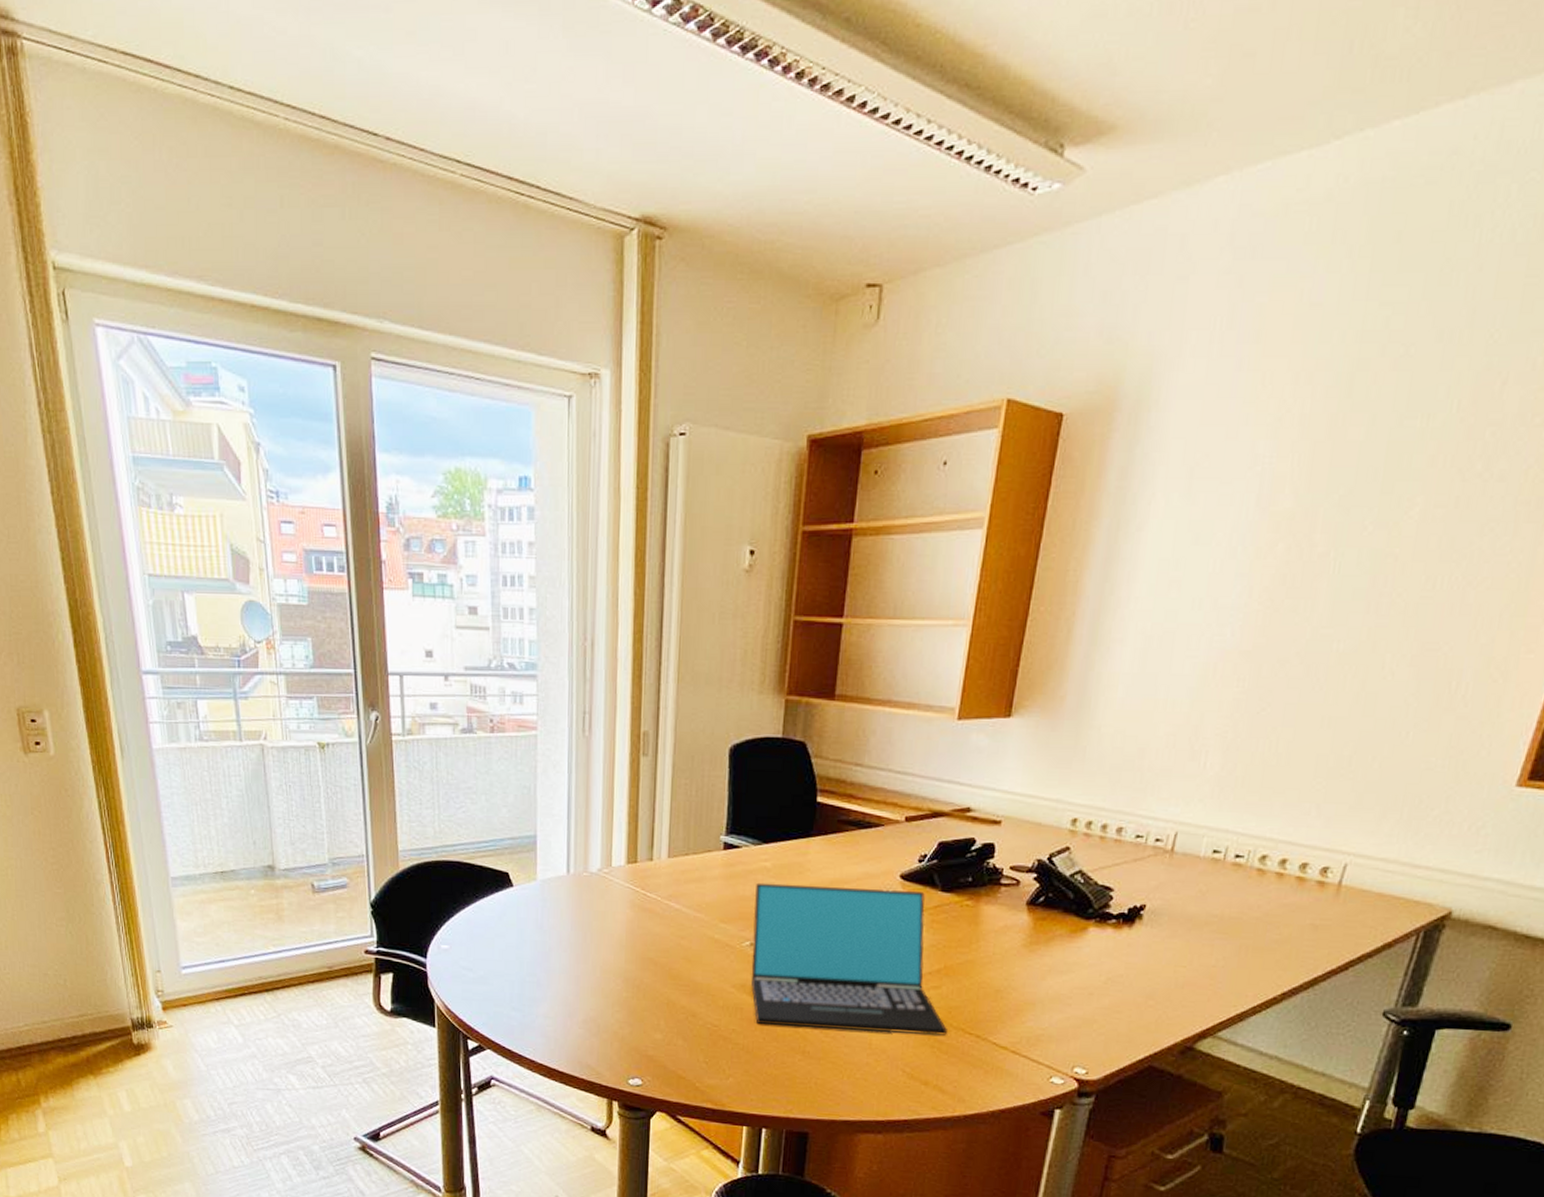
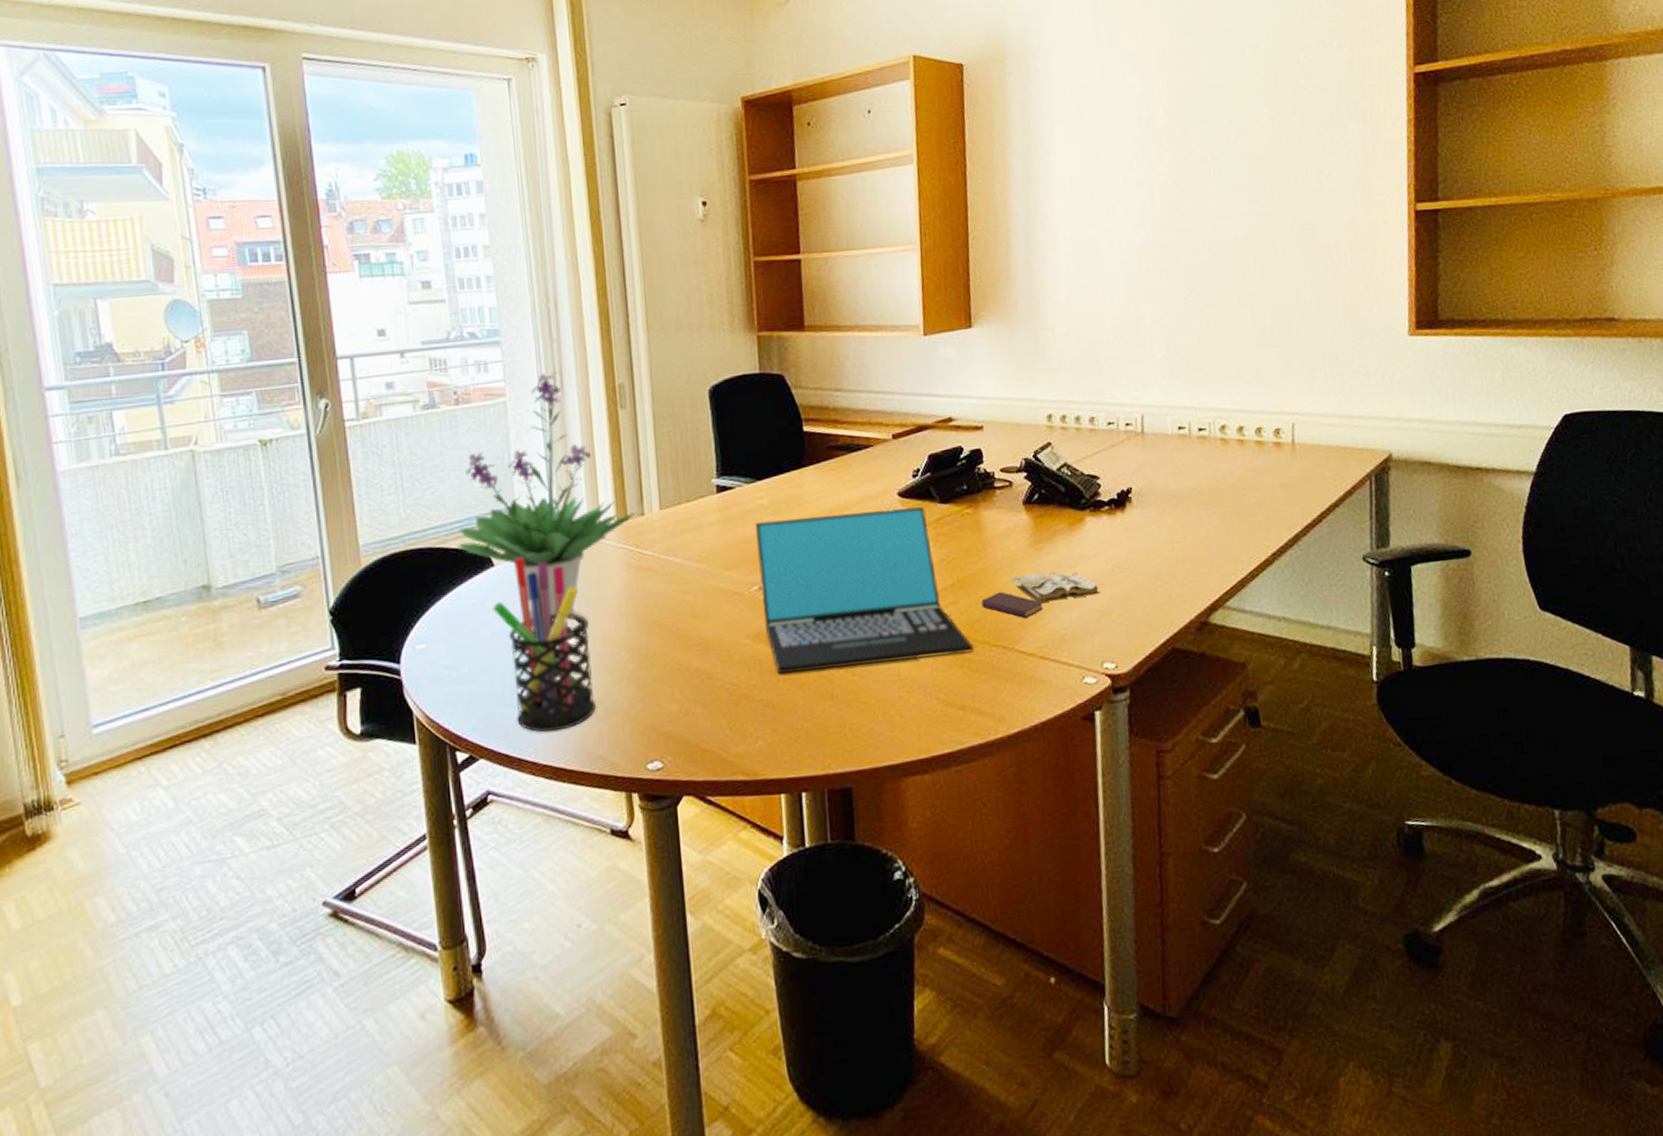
potted plant: none [483,711,645,940] -> present [458,373,636,616]
pen holder: none [508,882,592,1038] -> present [492,557,596,733]
book: none [963,972,1087,1014] -> present [981,571,1100,619]

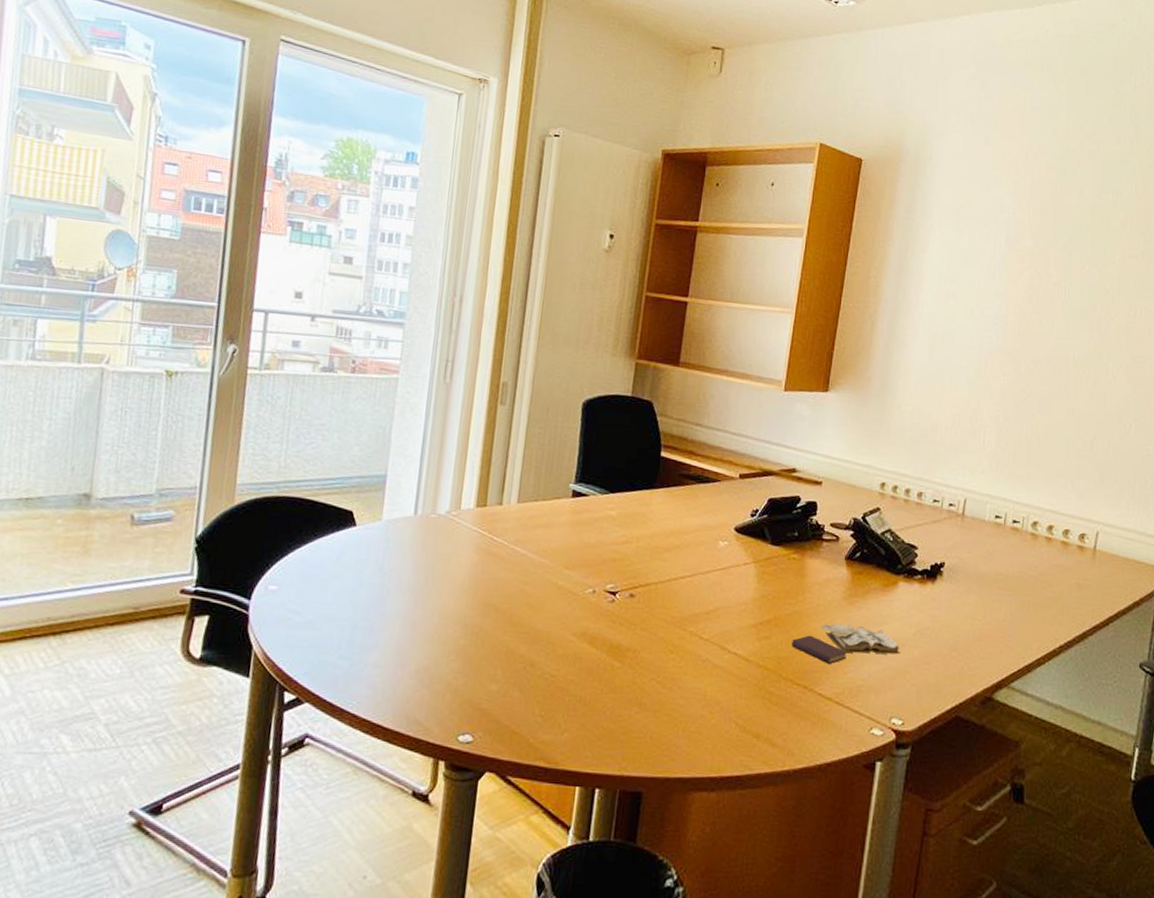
potted plant: present [458,373,636,616] -> none [326,359,495,583]
pen holder: present [492,557,596,733] -> none [346,522,432,690]
laptop: present [755,507,974,674] -> none [591,530,777,686]

